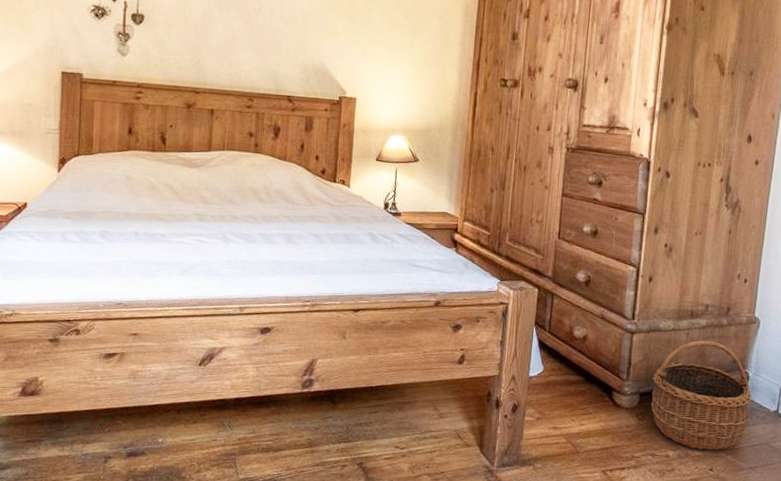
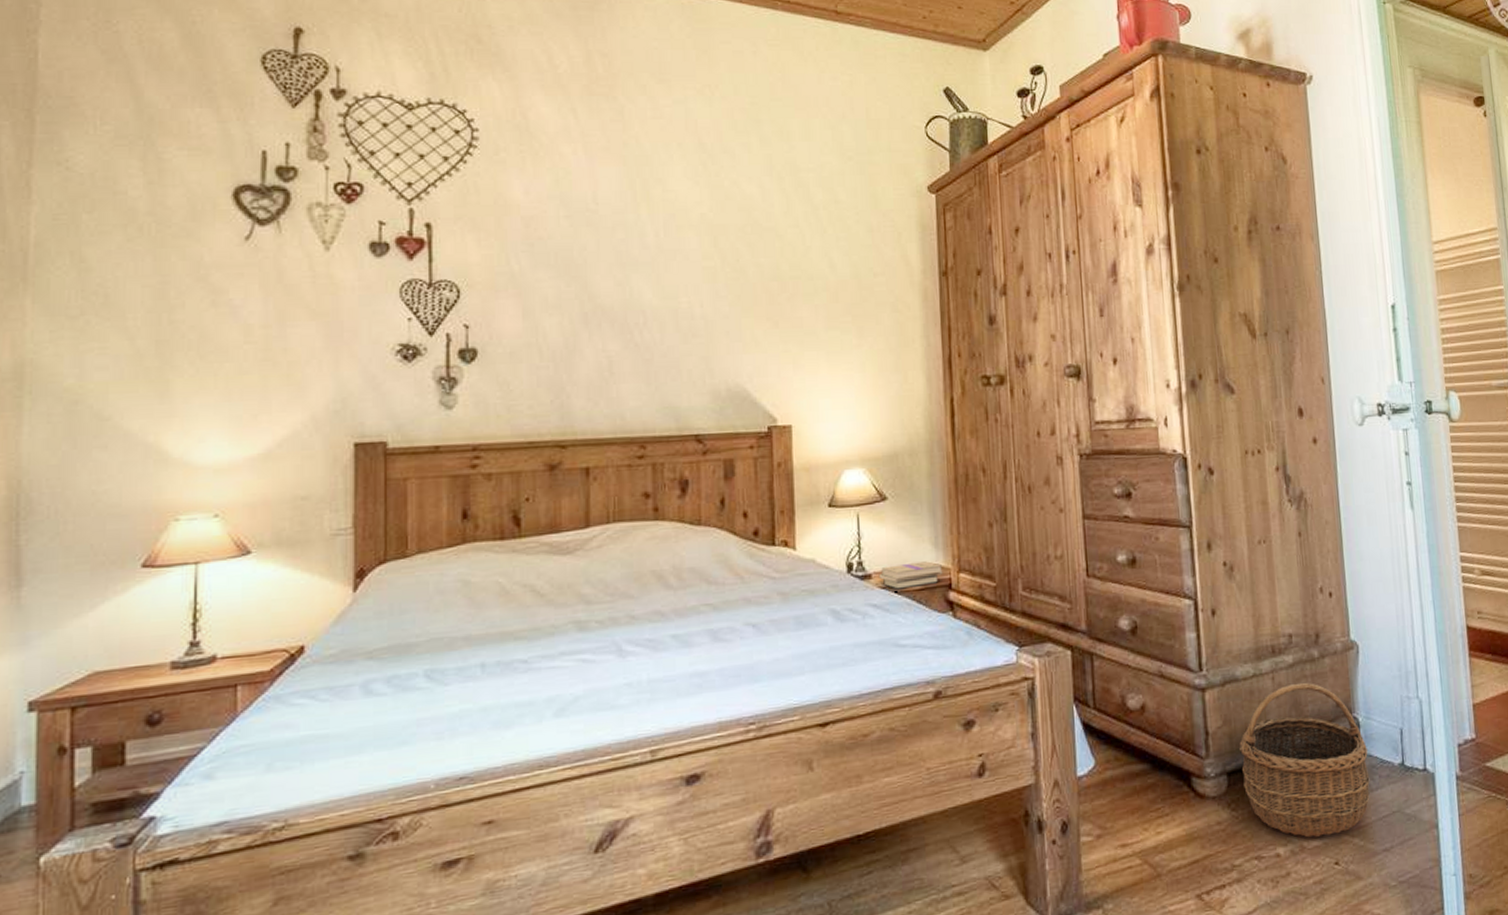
books: none [406,209,453,227] -> present [878,561,943,590]

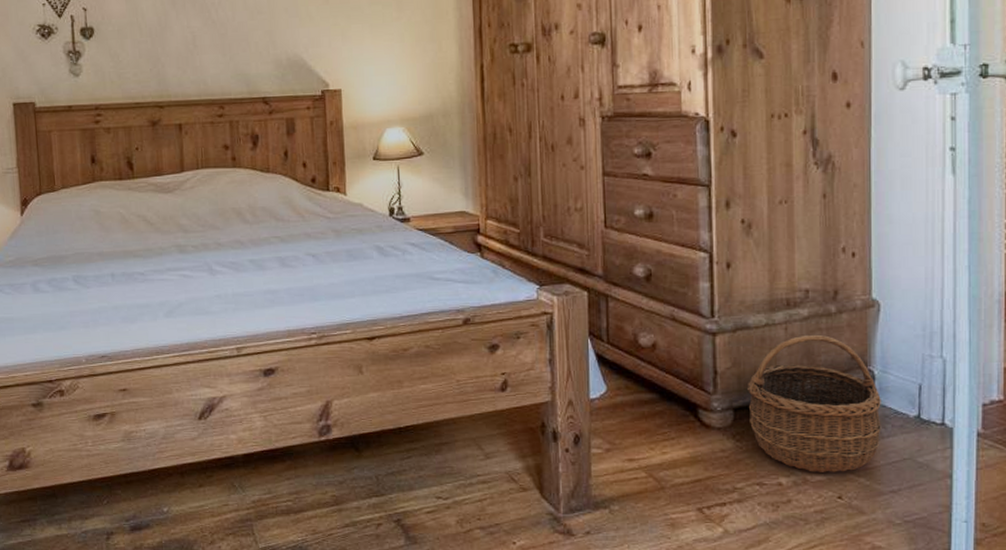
books: present [878,561,943,590] -> none [416,209,473,232]

